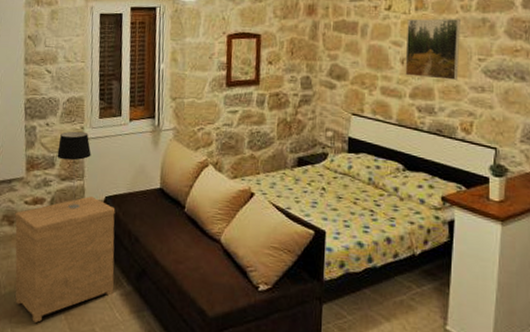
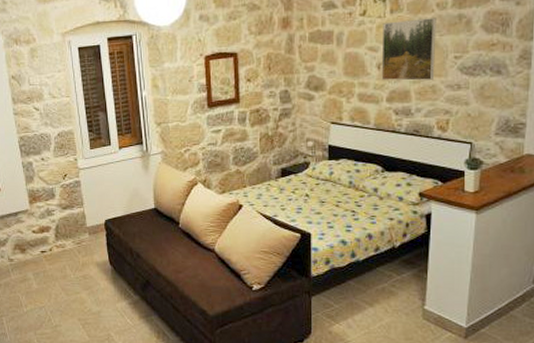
side table: present [14,196,116,323] -> none [25,221,123,333]
table lamp: present [57,131,91,210] -> none [55,163,87,234]

